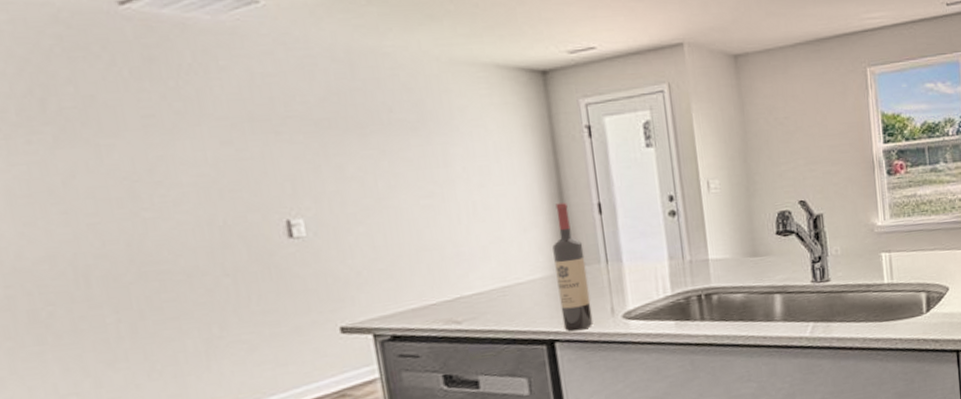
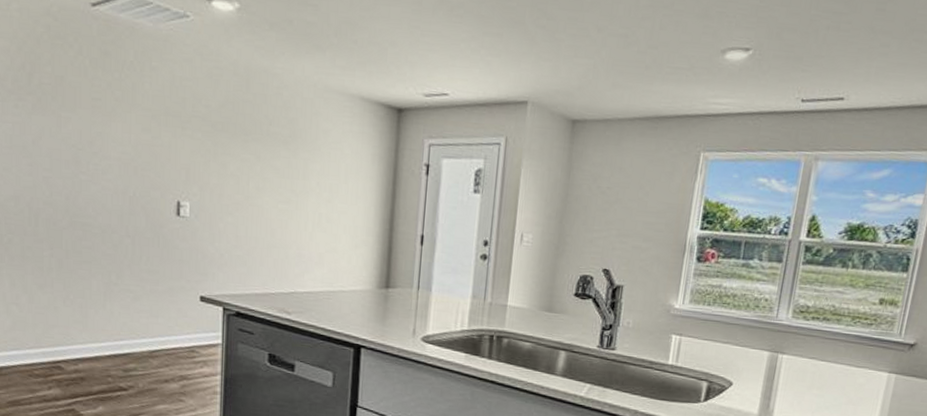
wine bottle: present [552,202,594,332] -> none [371,228,401,343]

